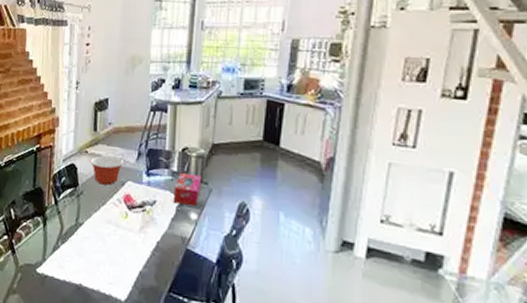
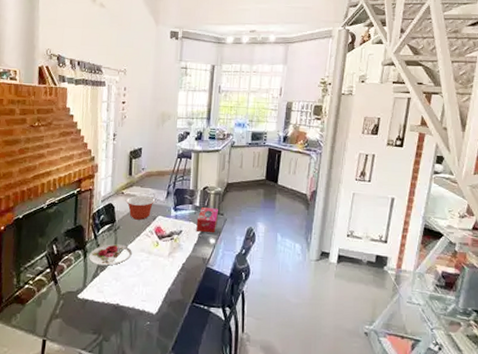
plate: none [49,211,97,238] -> present [89,244,132,266]

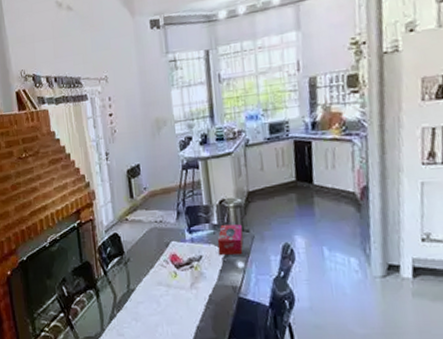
plate: present [89,244,132,266] -> none [102,279,148,305]
mixing bowl: present [126,196,156,220] -> none [132,220,165,249]

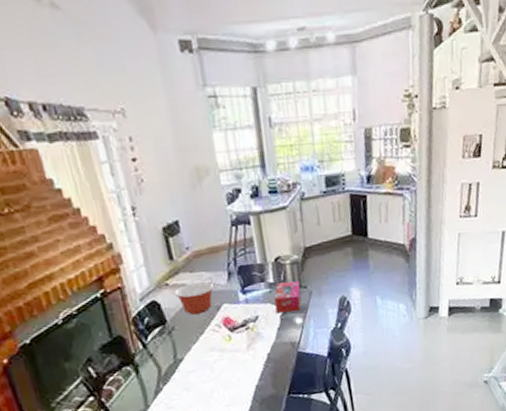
mixing bowl: none [132,220,165,249] -> present [174,282,215,315]

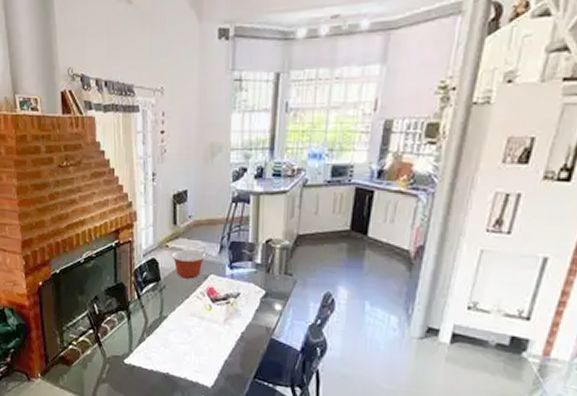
tissue box: present [274,281,301,313] -> none [257,265,286,298]

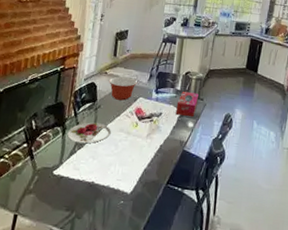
plate: none [133,305,181,330] -> present [67,122,111,144]
tissue box: none [257,265,286,298] -> present [175,92,199,117]

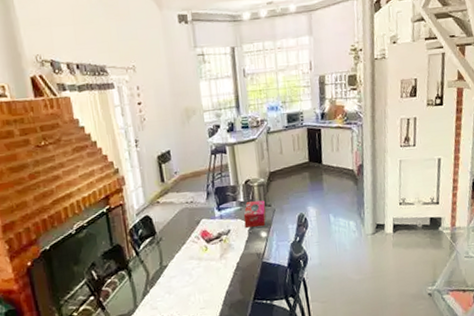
plate: present [67,122,111,144] -> none [134,256,181,282]
mixing bowl: present [109,76,138,101] -> none [164,201,196,228]

